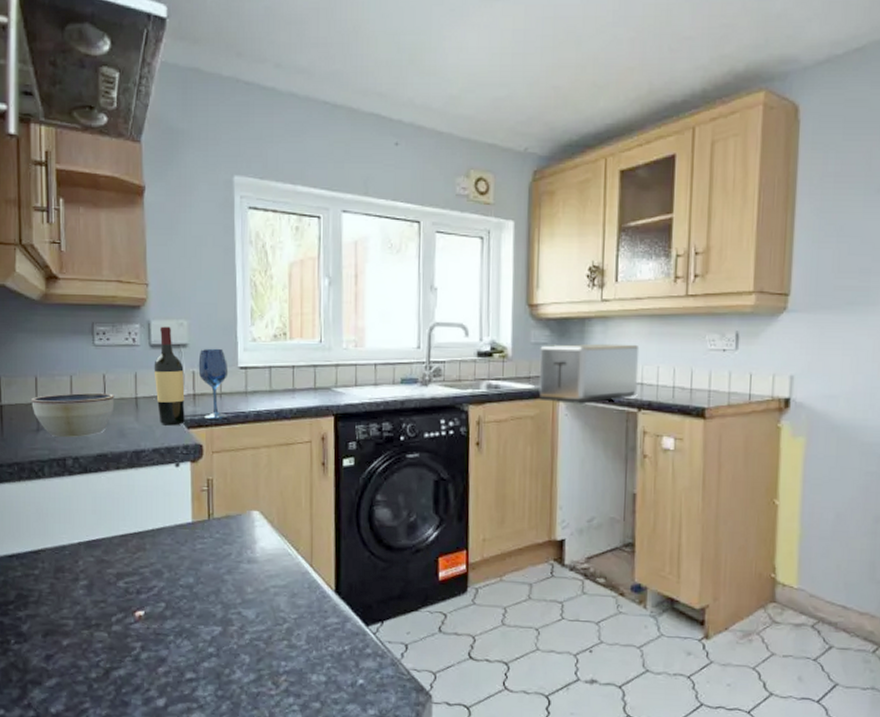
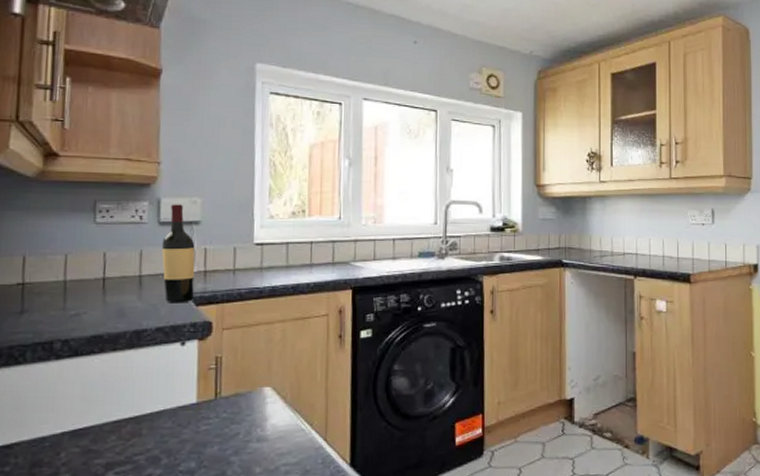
bowl: present [30,392,115,437] -> none [15,271,115,319]
wineglass: present [198,348,229,419] -> none [210,225,244,295]
toaster: present [538,343,640,404] -> none [547,219,633,273]

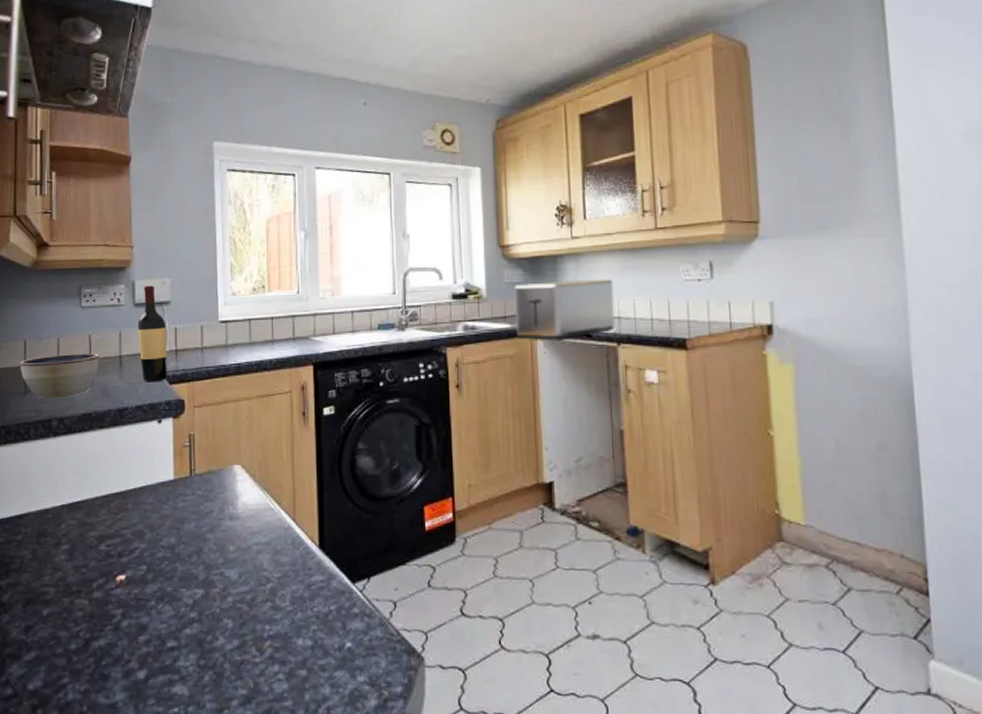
bowl: none [15,271,115,319] -> present [19,353,100,398]
toaster: none [547,219,633,273] -> present [514,279,615,341]

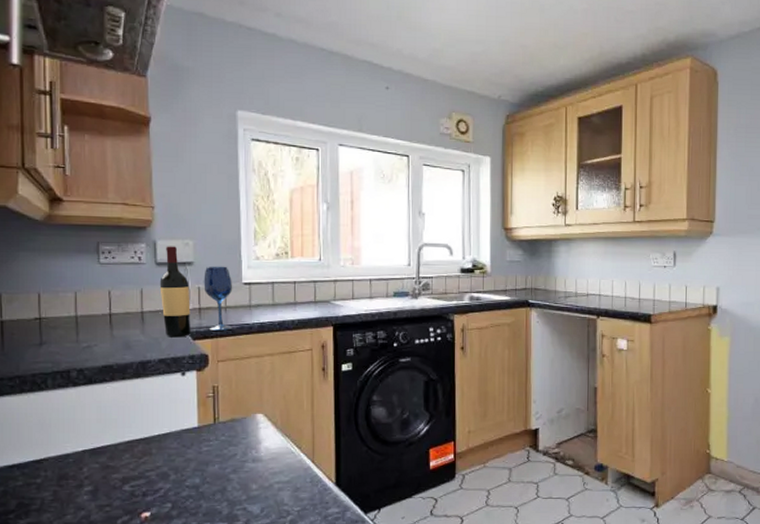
bowl: present [19,353,100,398] -> none [33,307,120,350]
wineglass: none [180,304,210,374] -> present [204,266,233,331]
toaster: present [514,279,615,341] -> none [514,261,597,313]

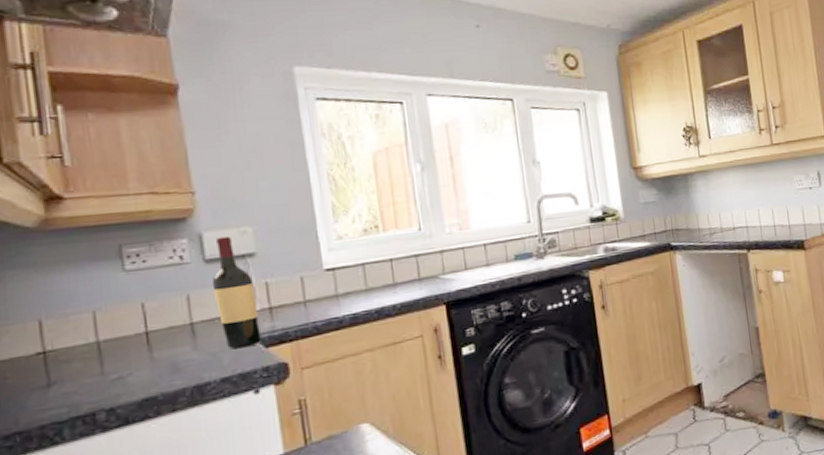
wineglass: present [204,266,233,331] -> none [271,252,317,333]

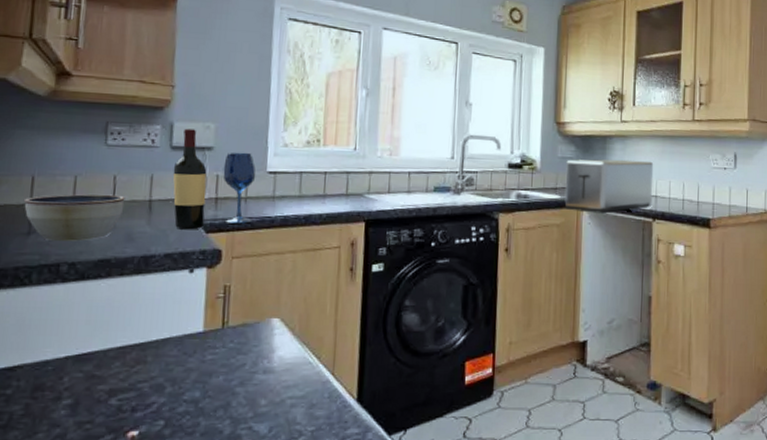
bowl: none [33,324,162,389] -> present [23,194,125,241]
wineglass: none [271,252,317,333] -> present [222,152,256,224]
toaster: none [650,192,744,256] -> present [564,159,654,214]

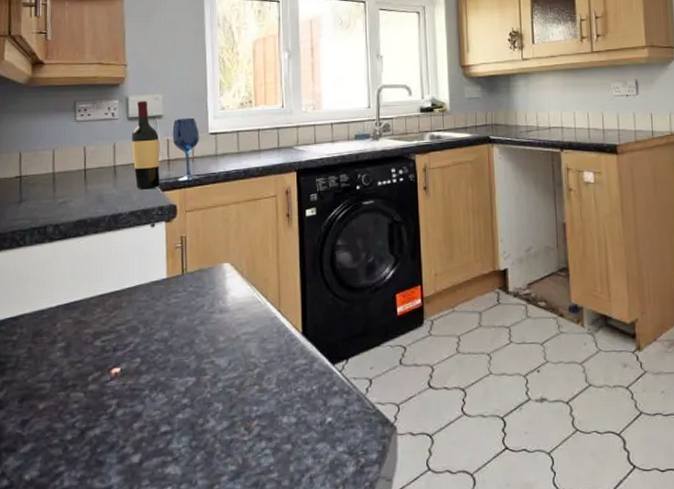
bowl: present [23,194,125,241] -> none [14,163,94,207]
toaster: present [564,159,654,214] -> none [474,94,559,148]

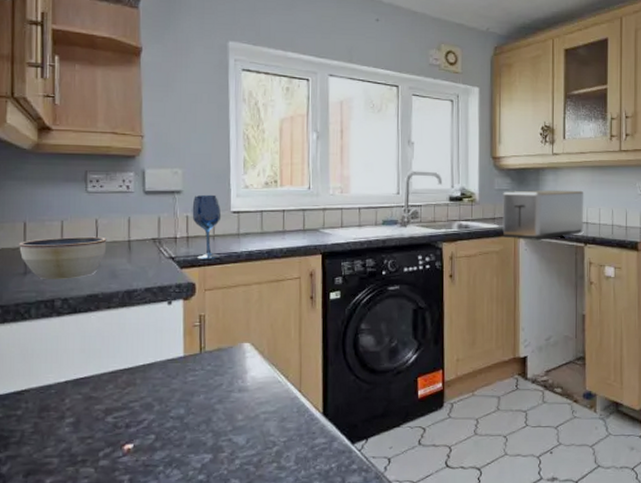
bowl: none [14,163,94,207] -> present [18,236,107,279]
wine bottle: present [131,101,160,190] -> none [147,174,178,266]
toaster: none [474,94,559,148] -> present [502,189,584,240]

